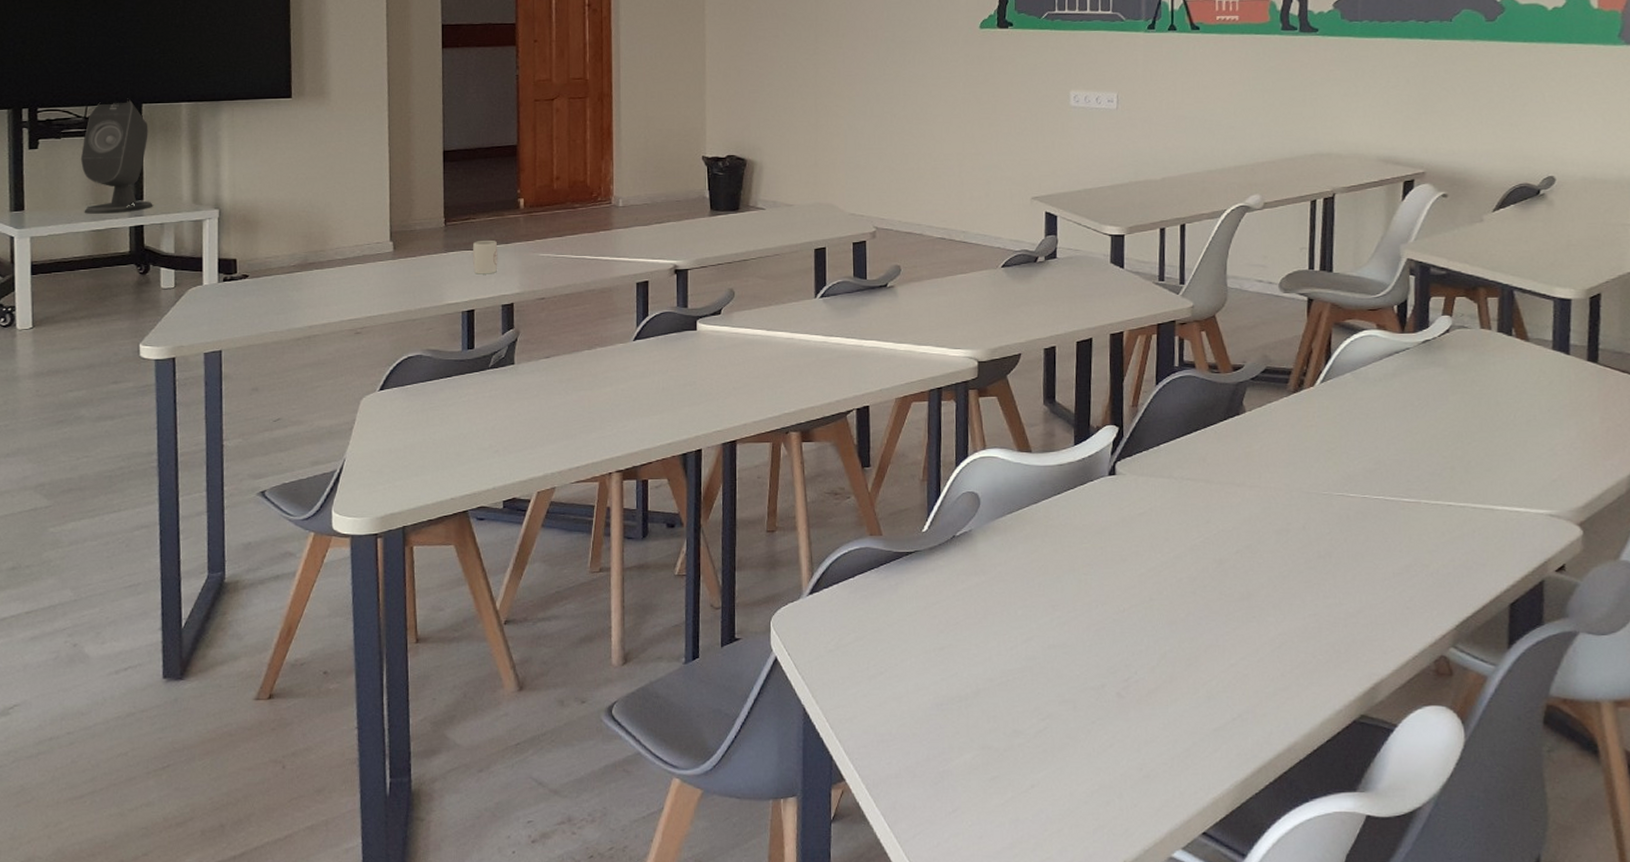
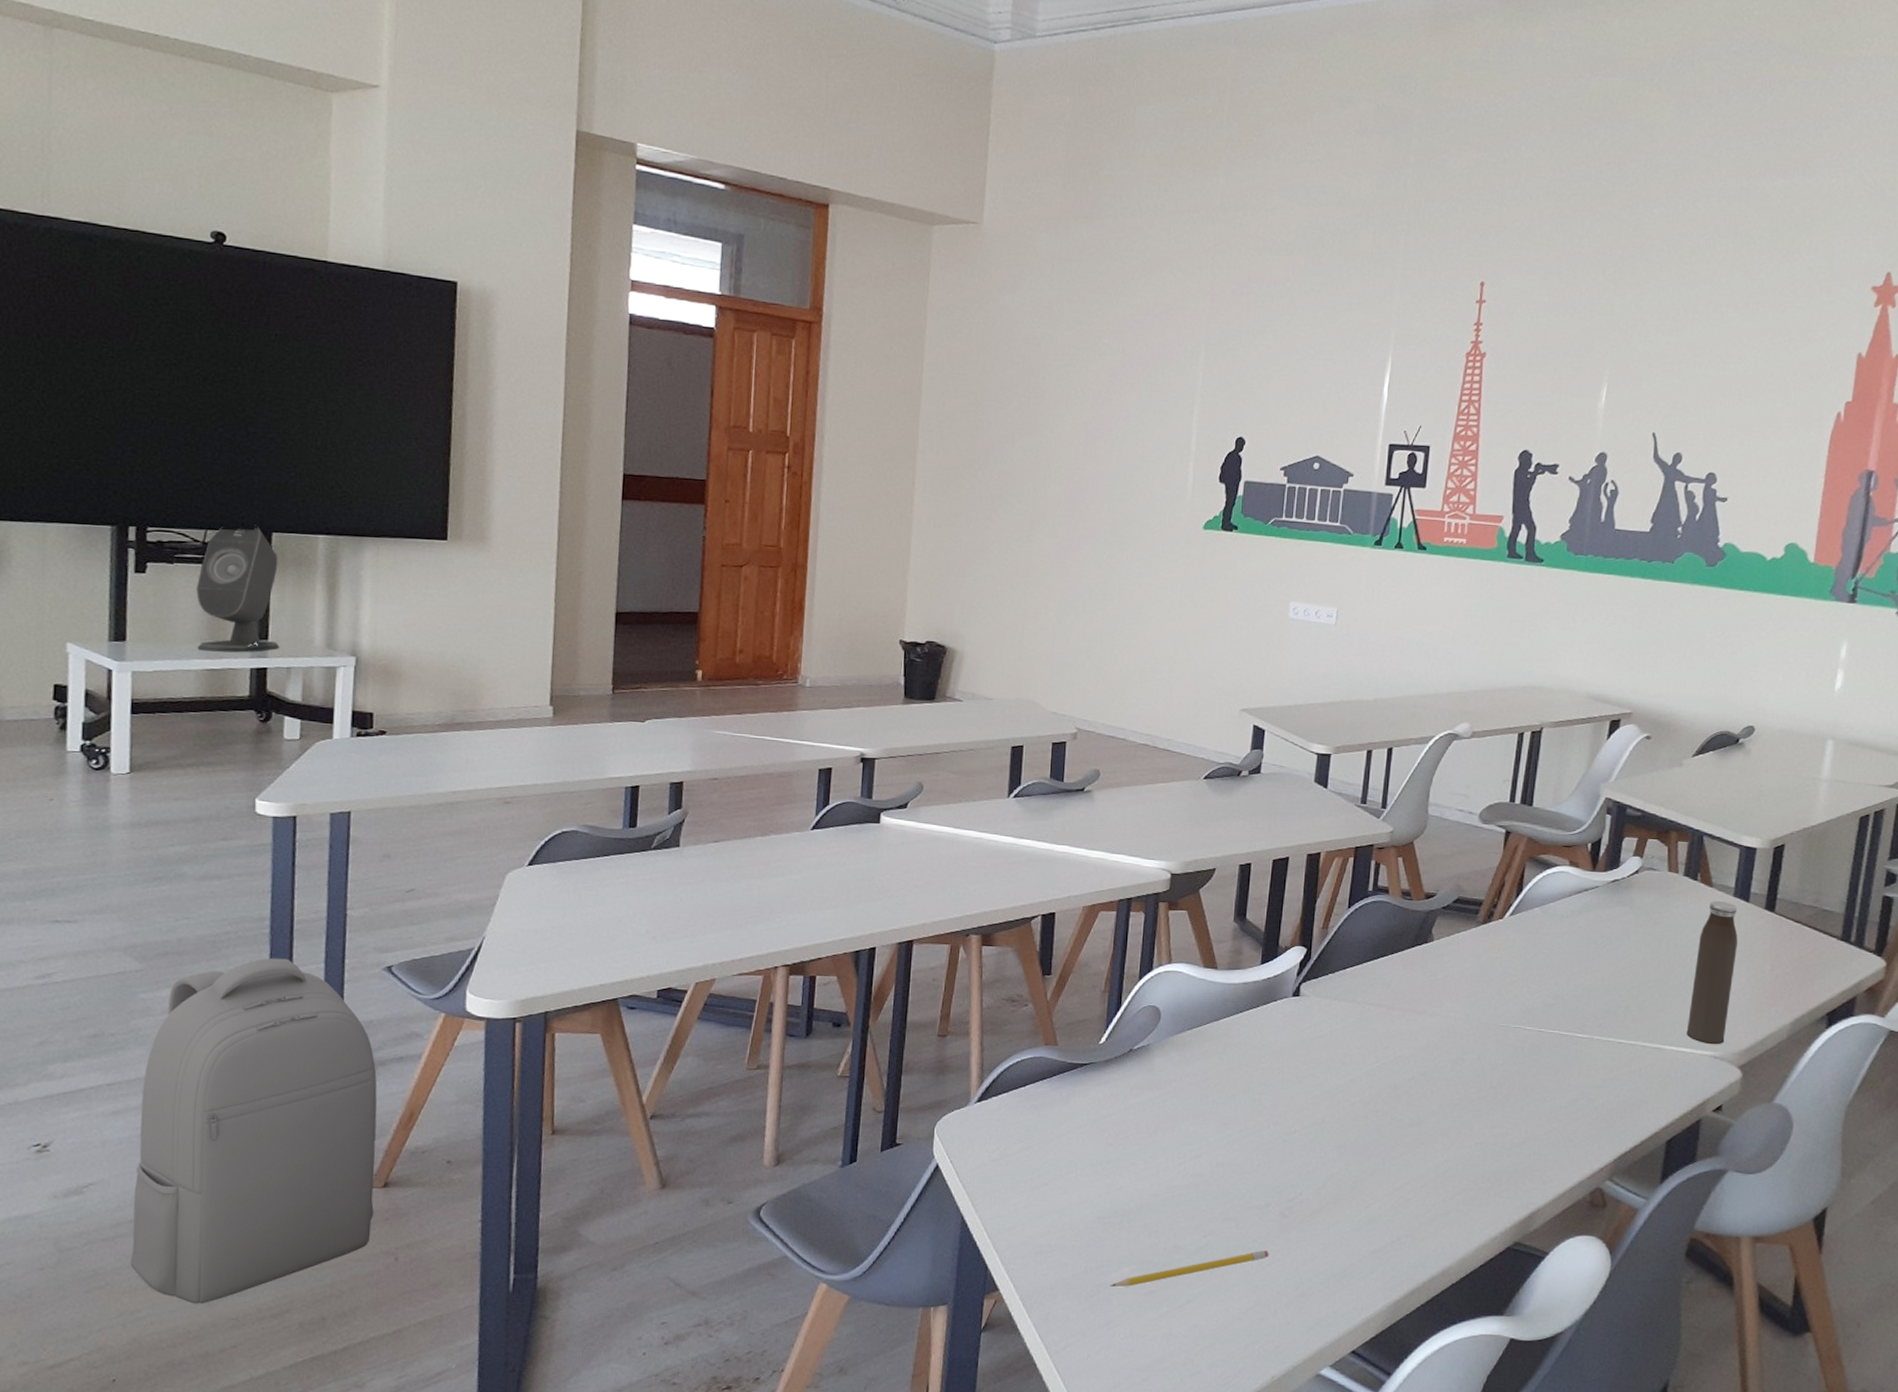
backpack: none [52,489,261,815] -> present [130,958,377,1304]
mug: present [472,241,498,274] -> none [640,712,670,749]
pencil: none [953,732,1109,773] -> present [1110,1250,1269,1287]
water bottle: none [1518,356,1563,503] -> present [1686,901,1738,1045]

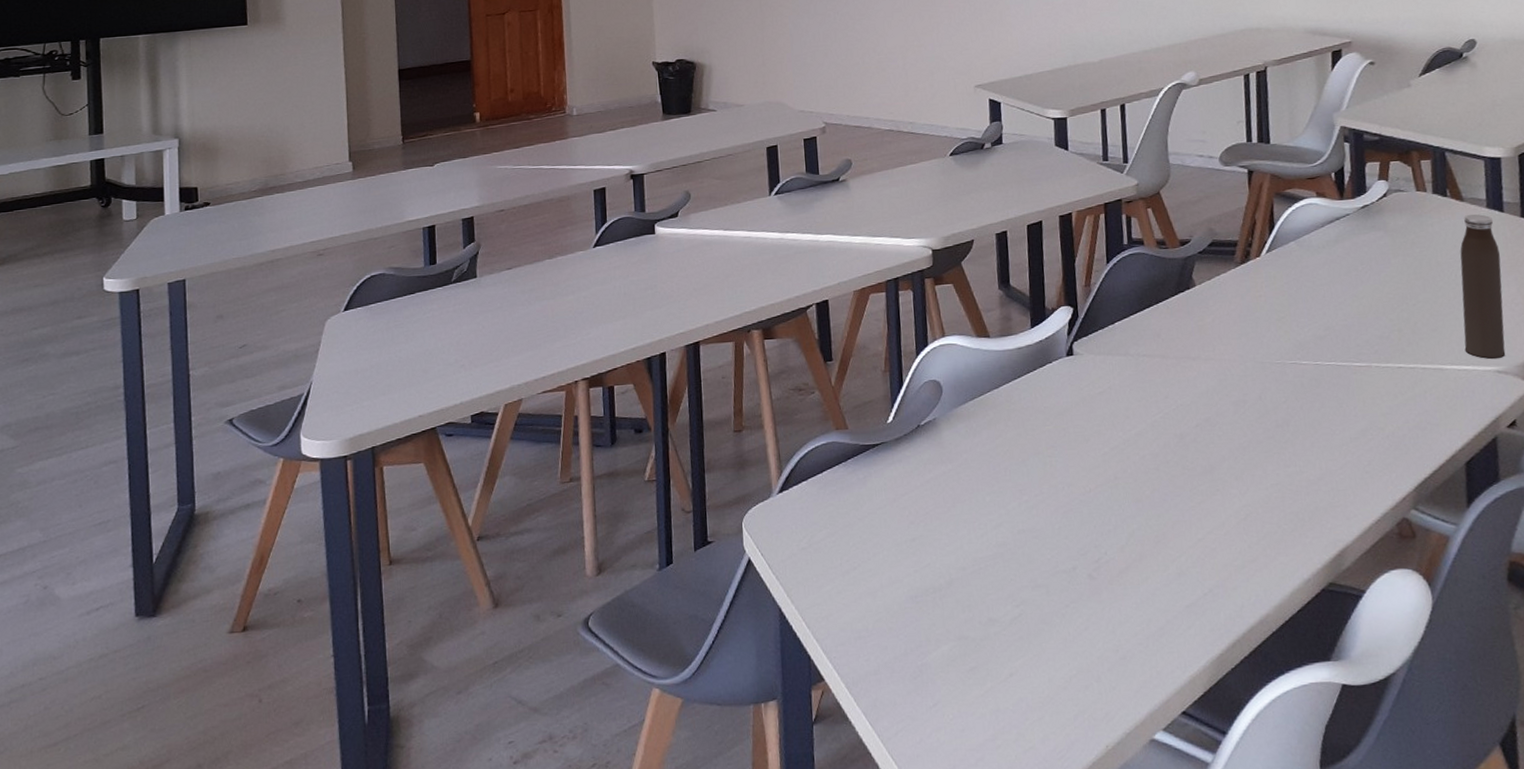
backpack: present [130,958,377,1304] -> none [24,422,236,762]
speaker: present [196,525,280,653] -> none [39,33,113,150]
pencil: present [1110,1250,1269,1287] -> none [931,615,1084,666]

